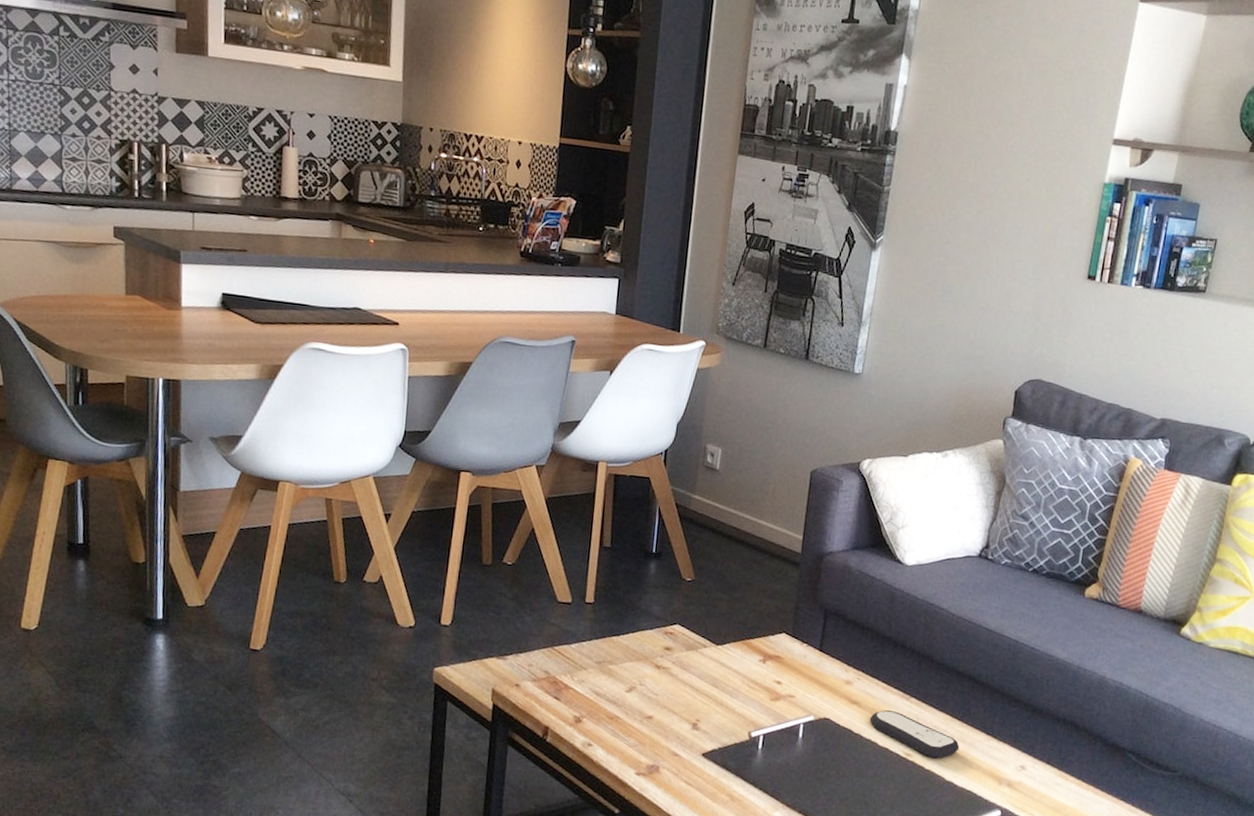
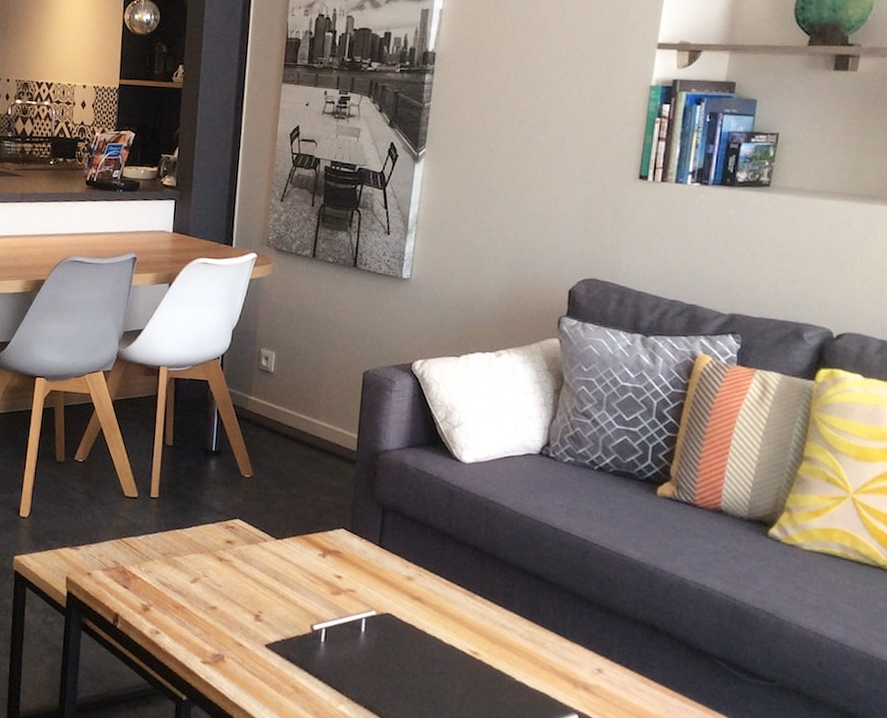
remote control: present [869,710,960,759] -> none [433,607,530,659]

